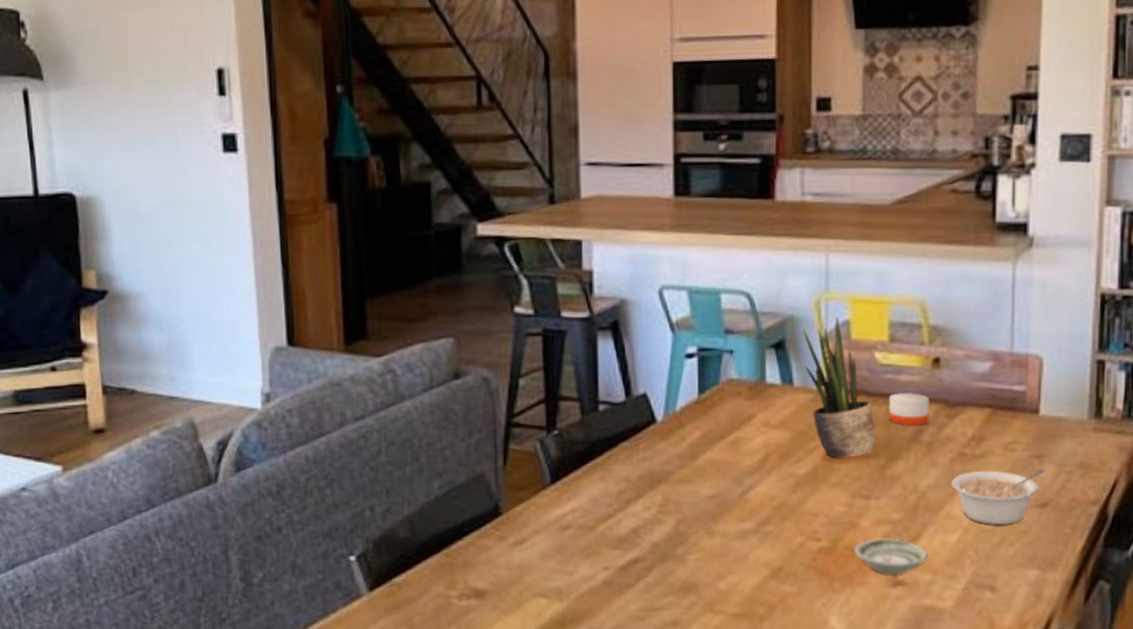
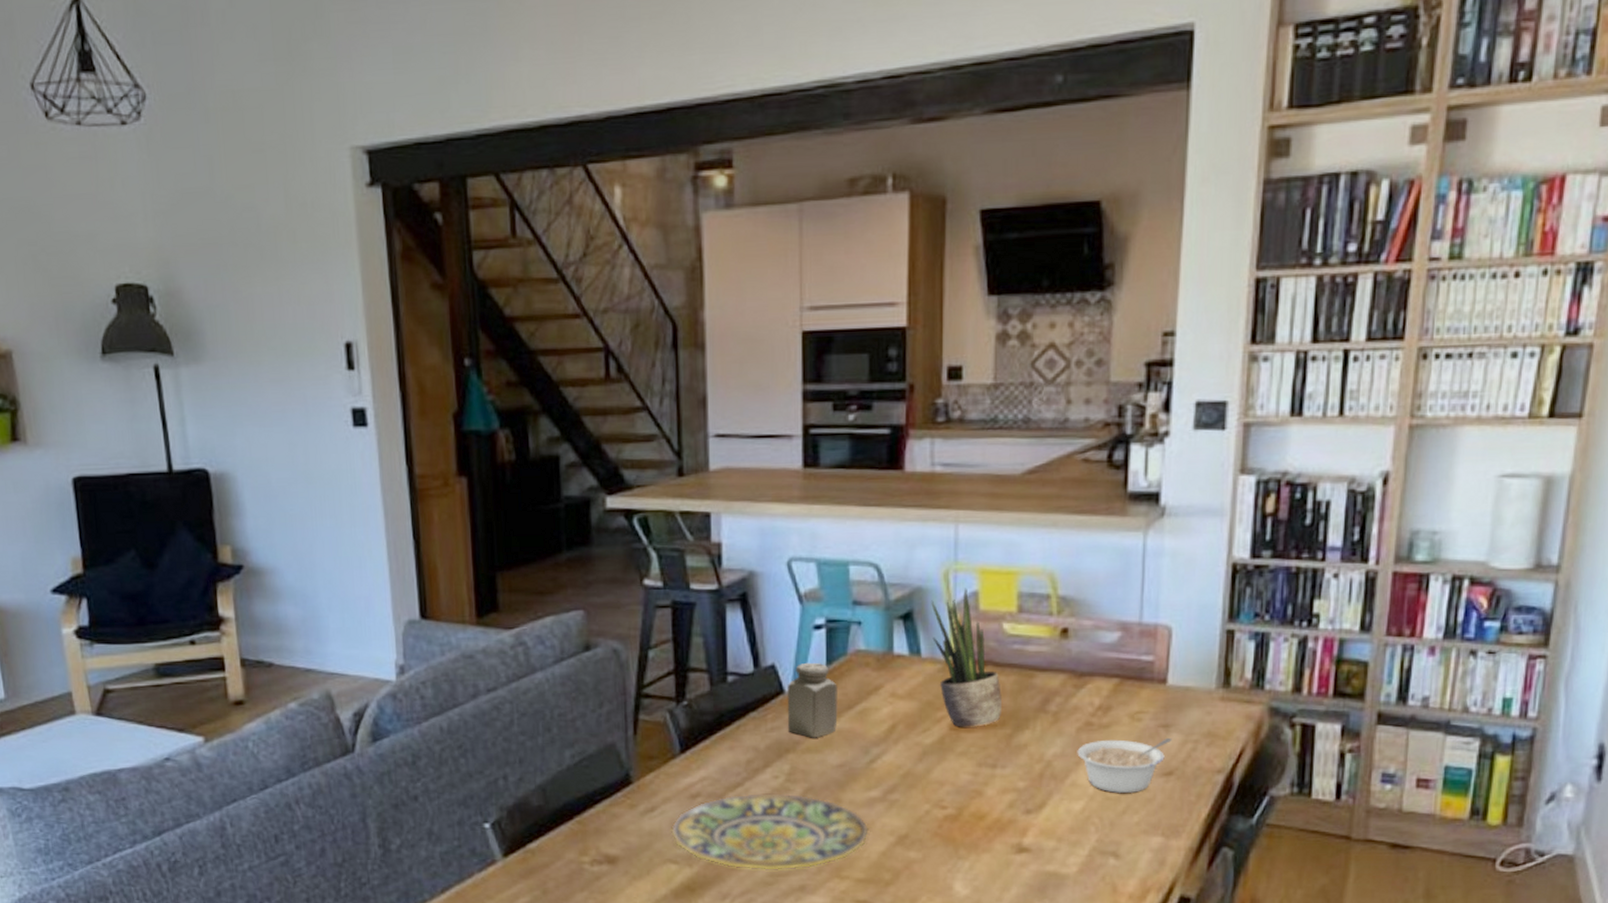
plate: none [541,525,742,605] -> present [671,793,868,870]
salt shaker: none [659,391,710,468] -> present [787,662,838,738]
saucer: present [854,538,928,575] -> none [979,806,1053,842]
candle: present [889,392,929,426] -> none [1016,662,1057,696]

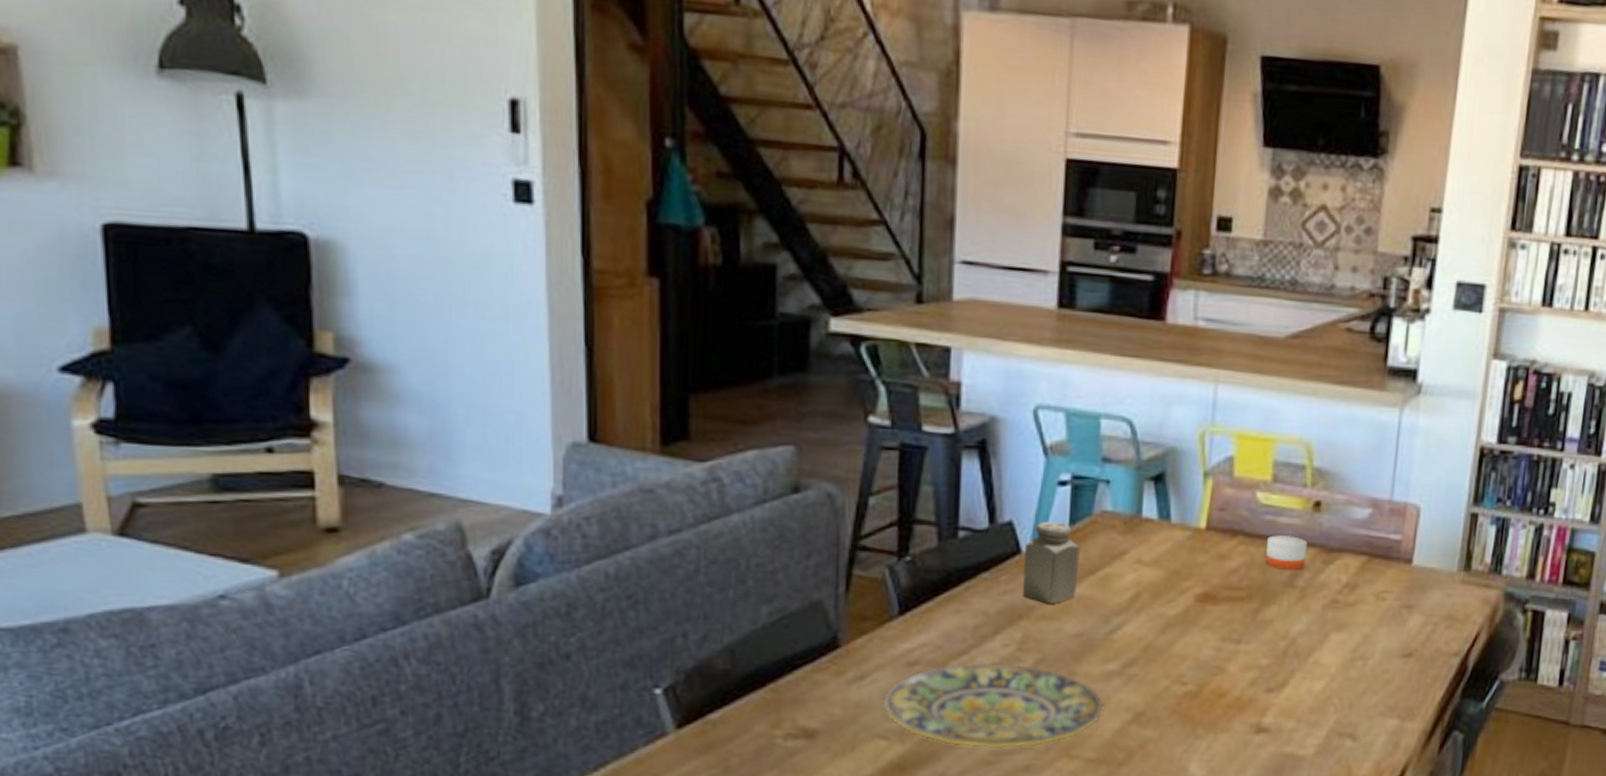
potted plant: present [931,588,1002,727] -> none [1184,452,1251,600]
candle: none [1016,662,1057,696] -> present [1266,535,1308,570]
legume: present [1077,737,1172,794] -> none [1321,618,1413,674]

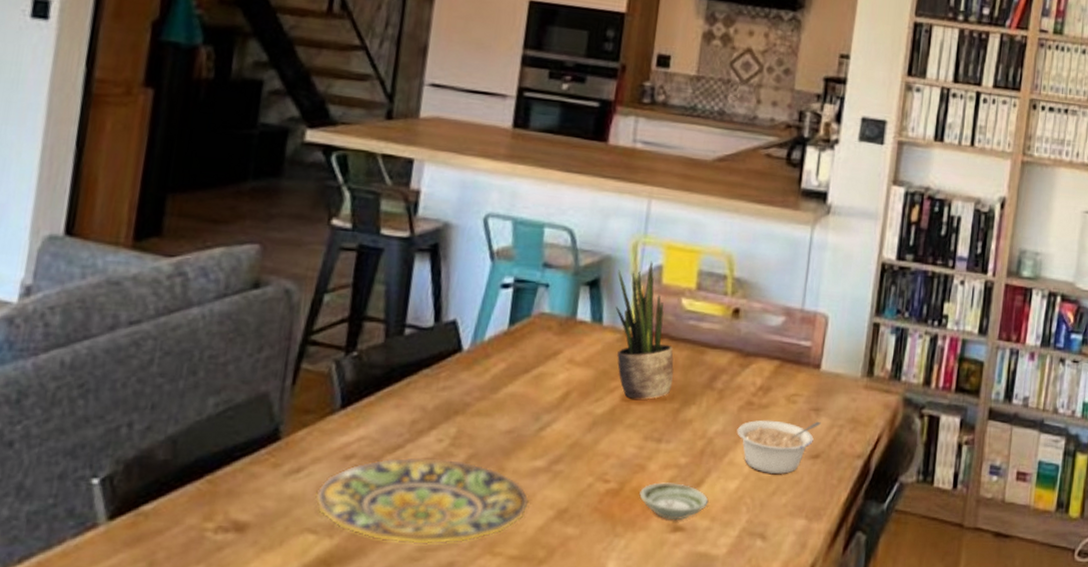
salt shaker: present [1022,521,1080,604] -> none [459,321,517,401]
potted plant: none [1184,452,1251,600] -> present [615,261,674,399]
saucer: none [1219,684,1294,722] -> present [639,482,709,521]
candle: present [1266,535,1308,570] -> none [687,339,726,373]
legume: none [1321,618,1413,674] -> present [737,420,821,475]

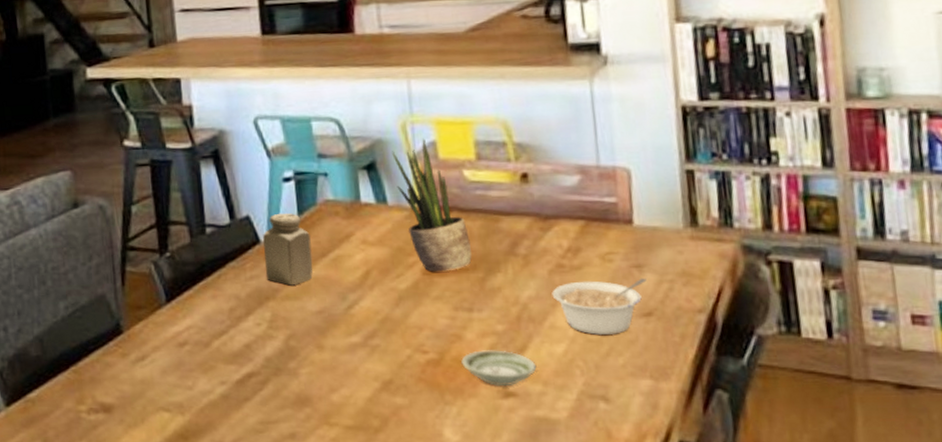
plate: present [315,457,529,544] -> none [161,340,353,418]
salt shaker: none [459,321,517,401] -> present [263,213,313,286]

